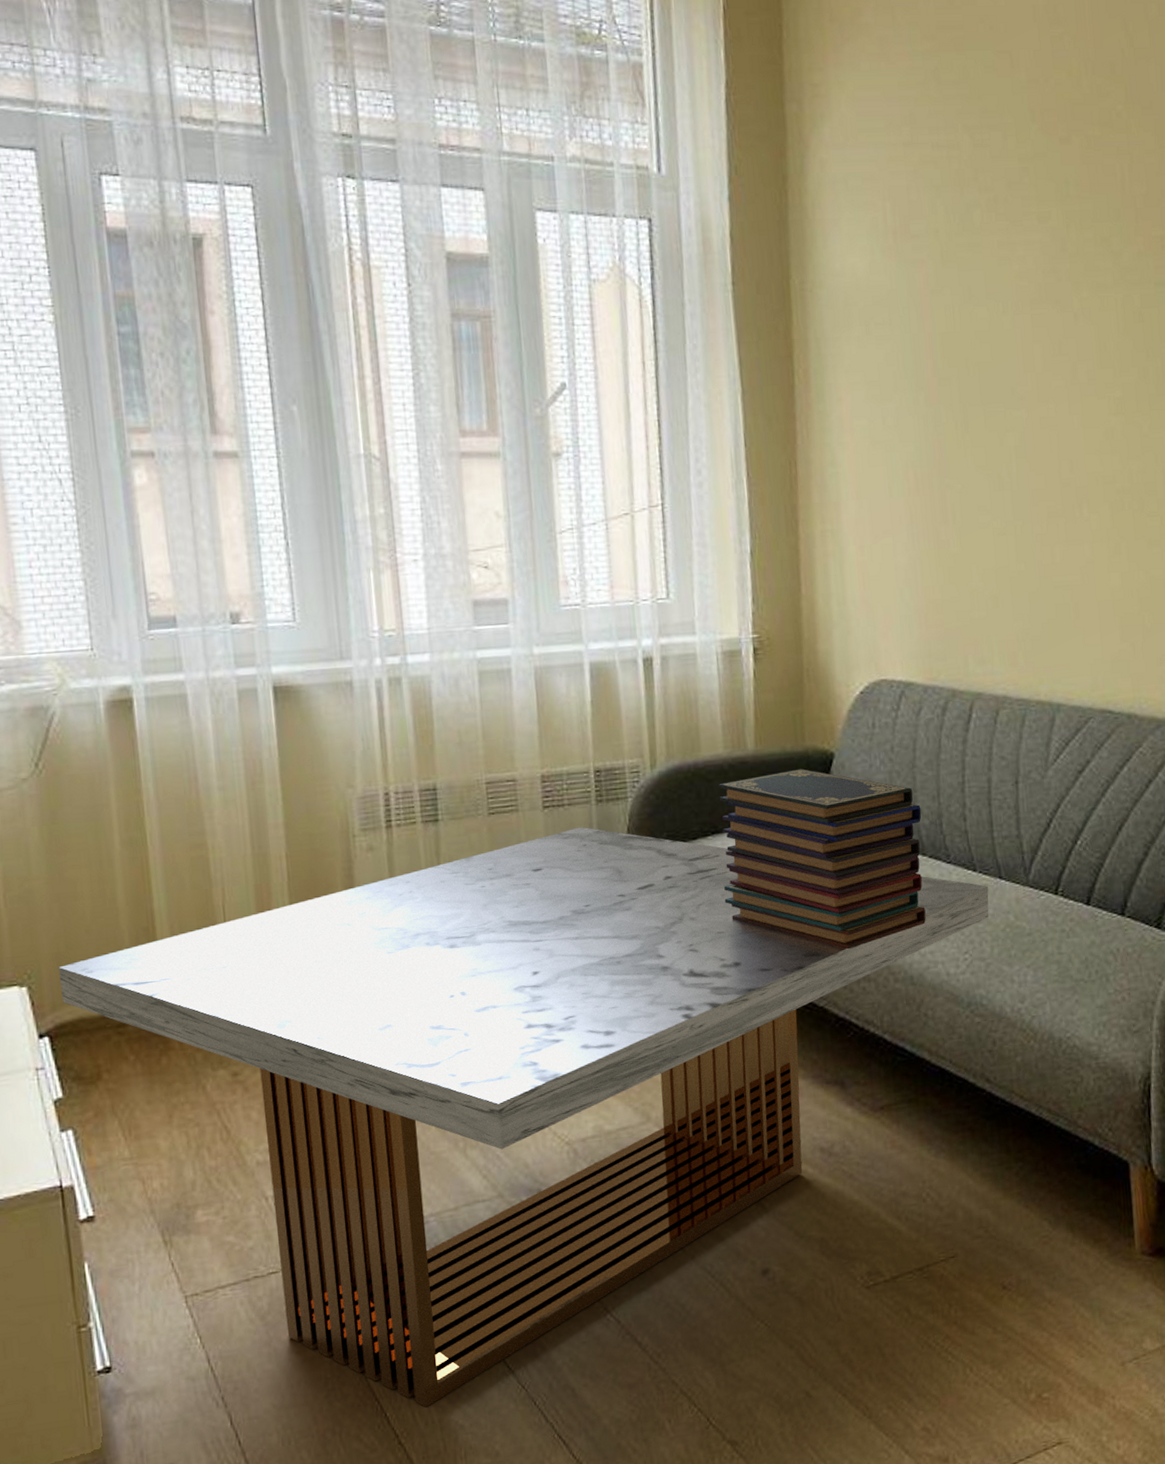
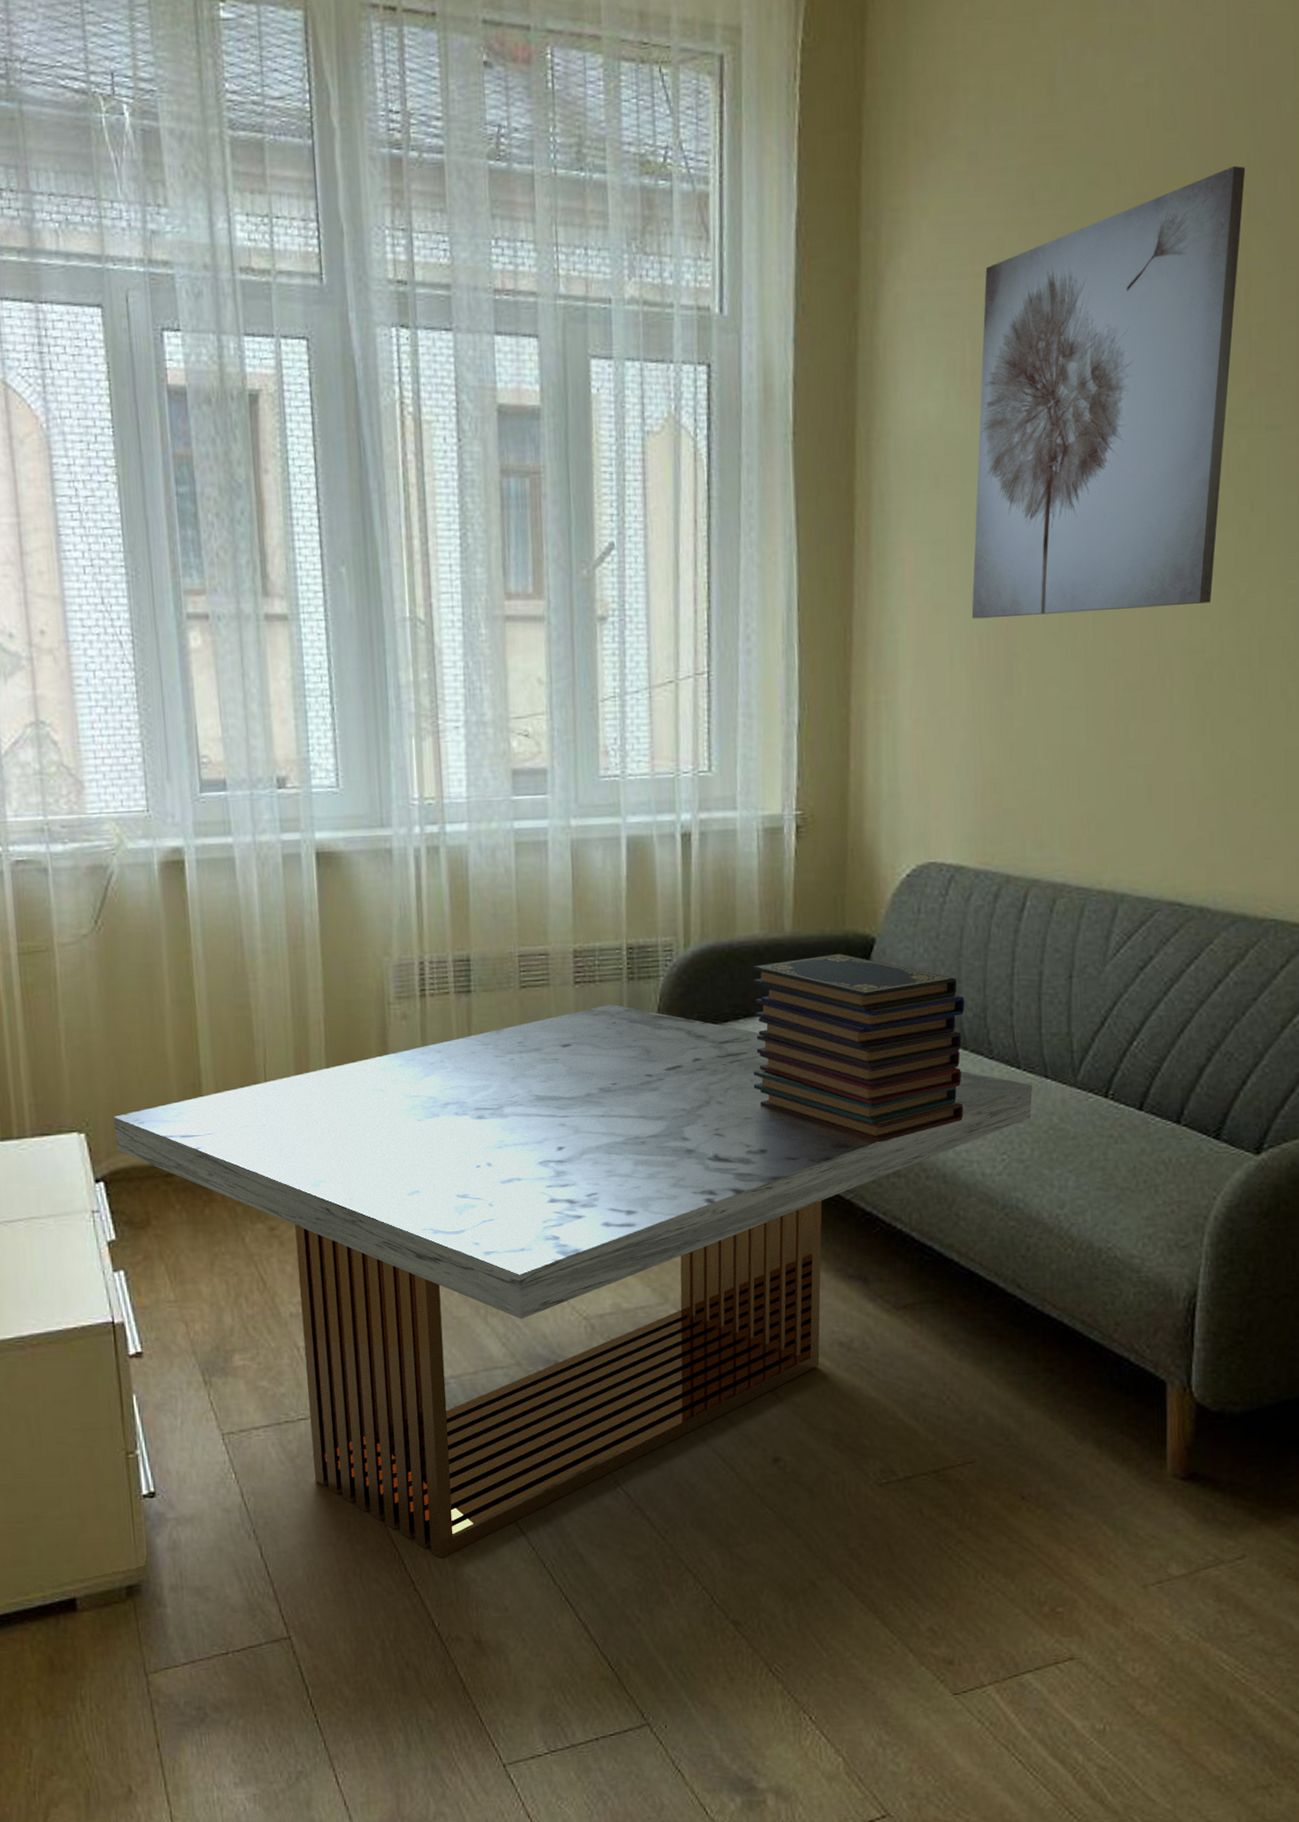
wall art: none [900,58,1122,454] -> present [971,166,1246,619]

